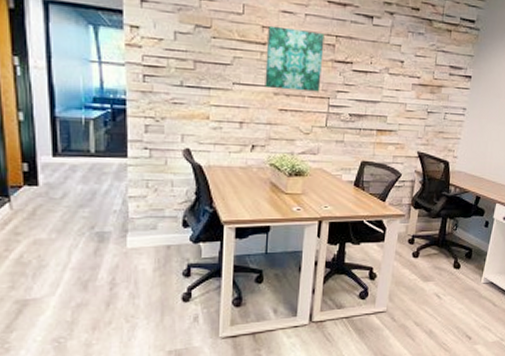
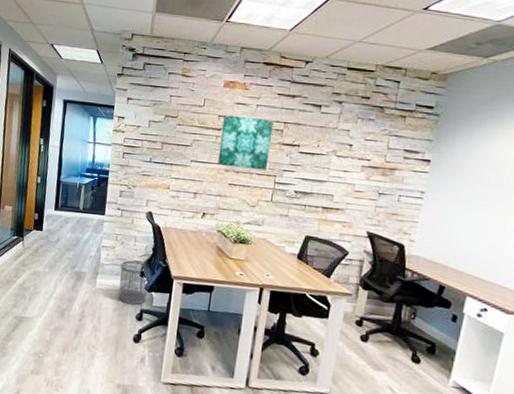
waste bin: none [156,209,194,261] -> present [118,260,149,305]

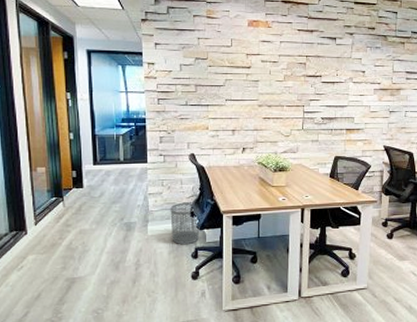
wall art: present [218,115,274,171] -> none [250,53,297,102]

